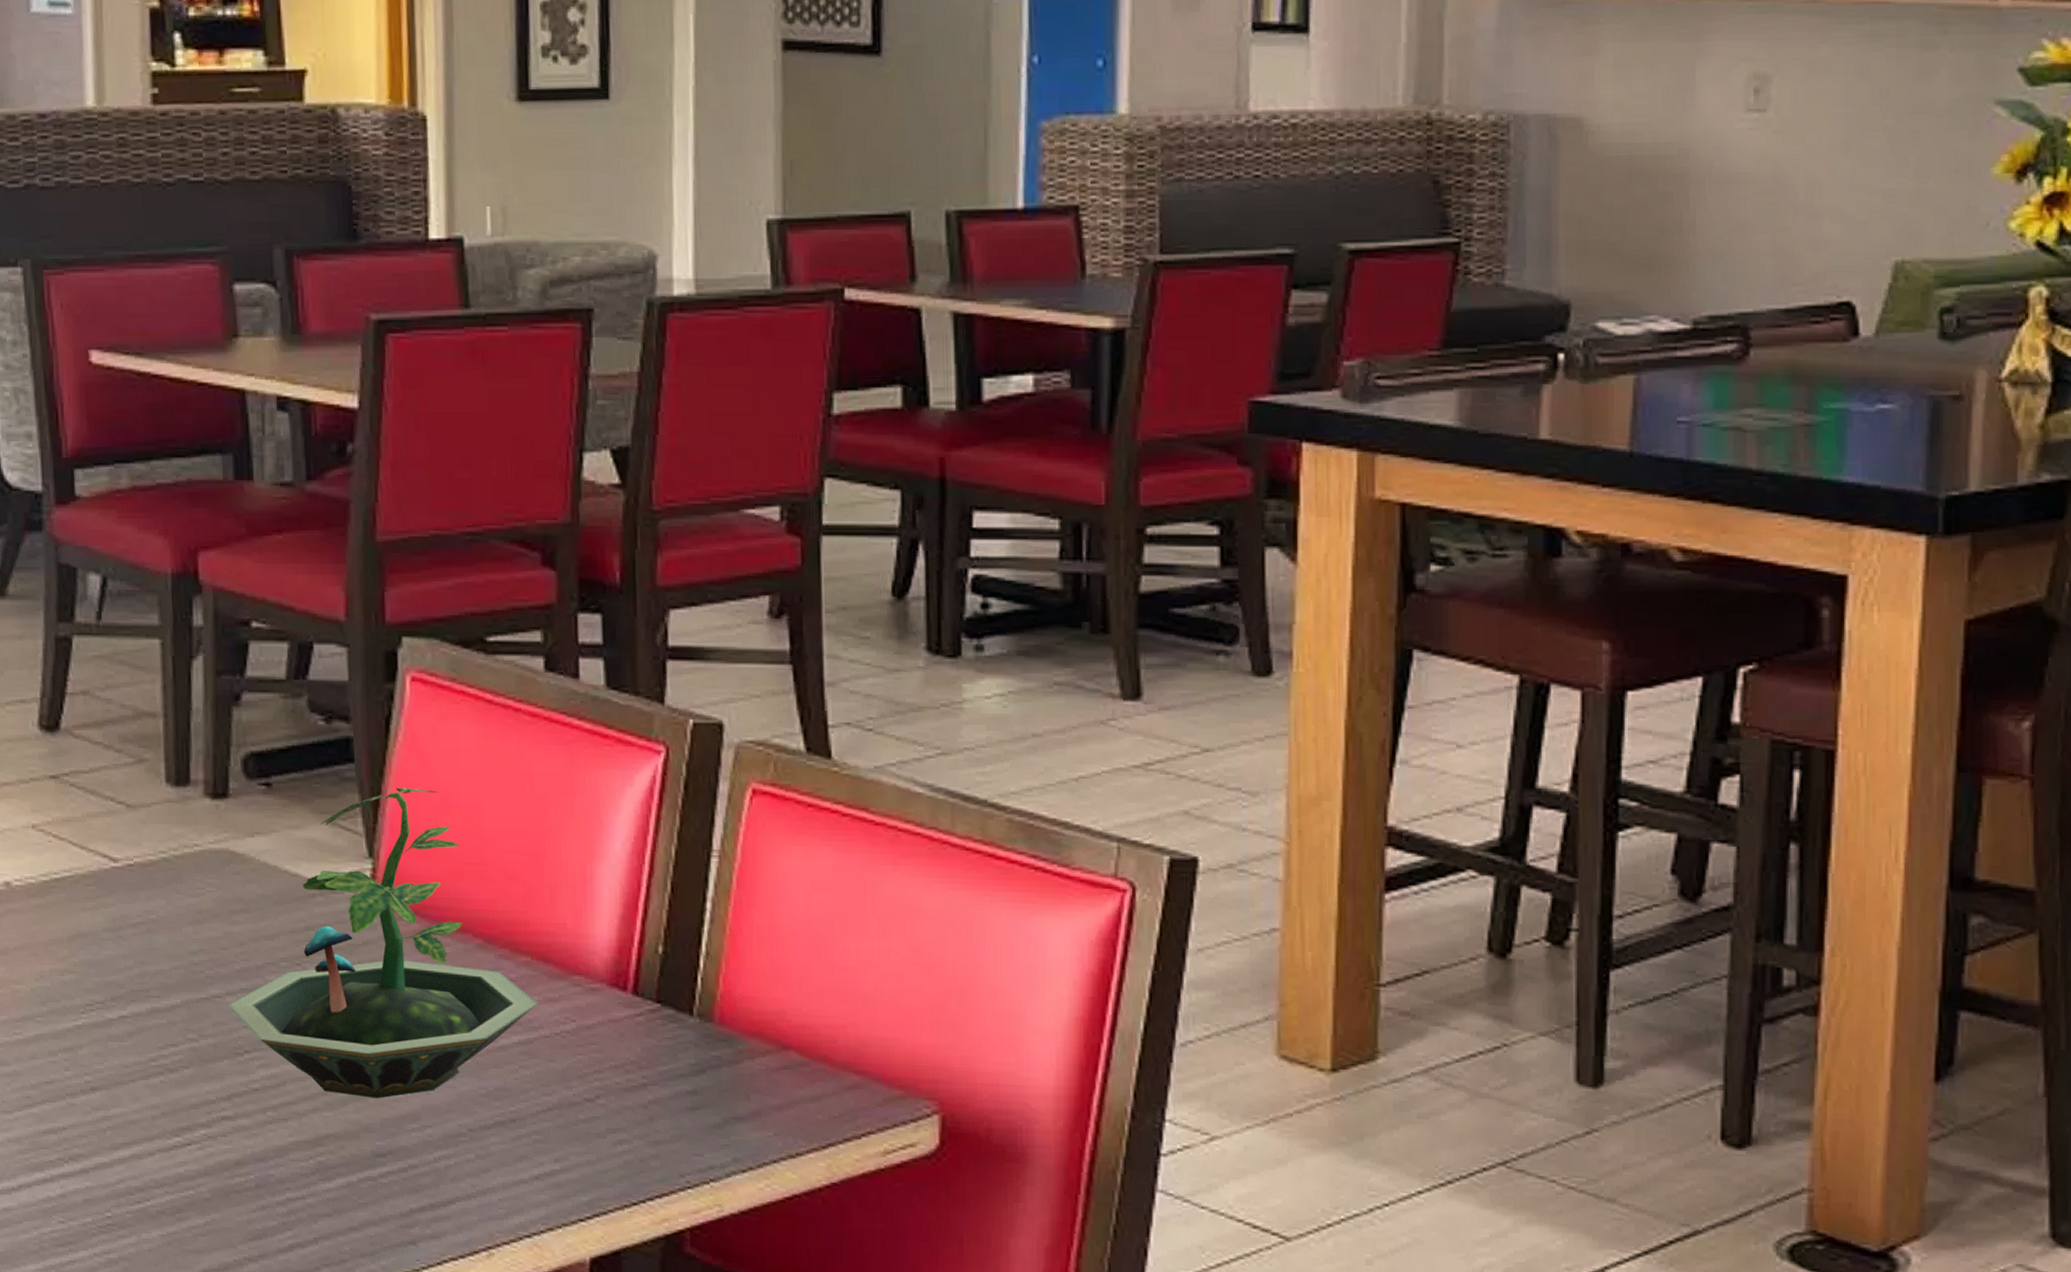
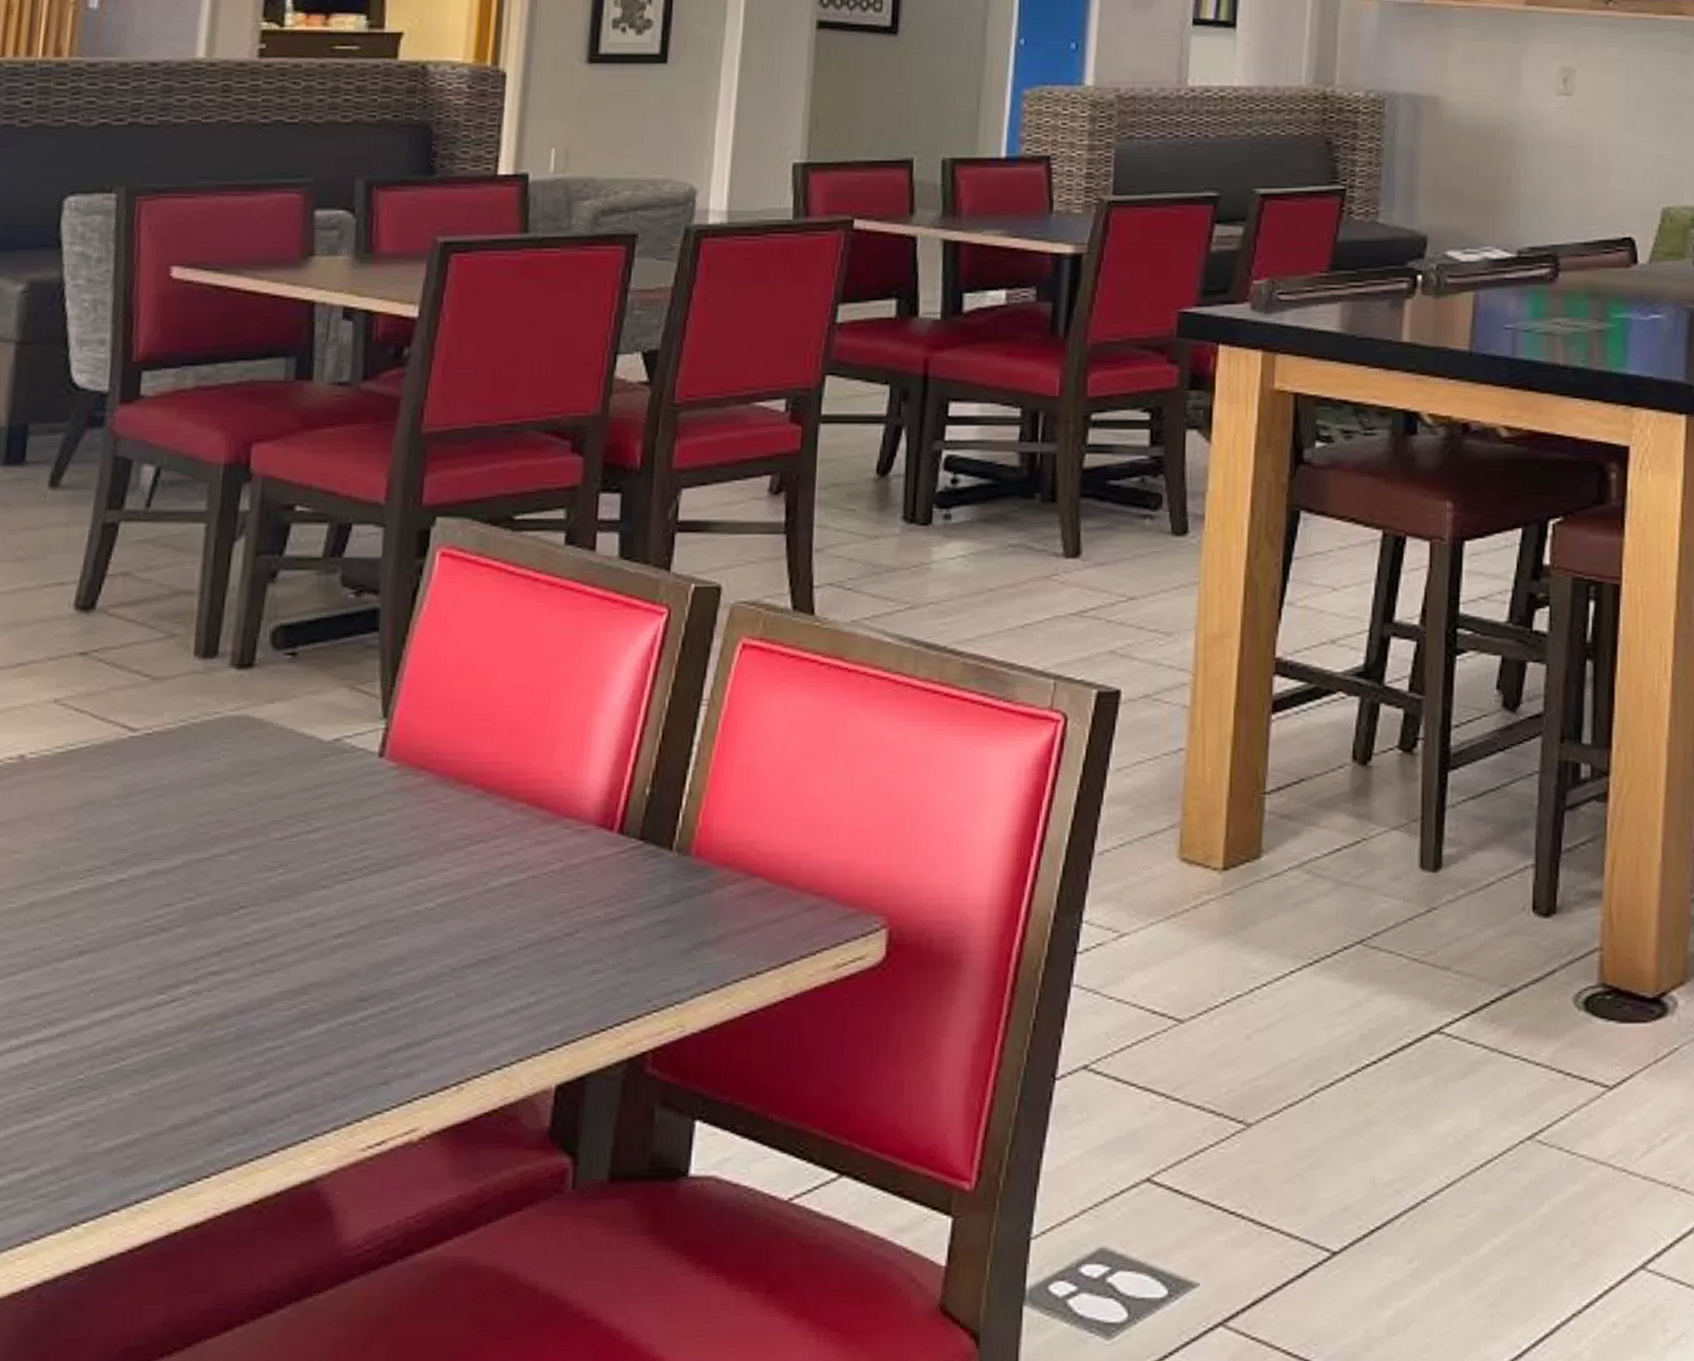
terrarium: present [228,788,539,1099] -> none [229,653,530,945]

